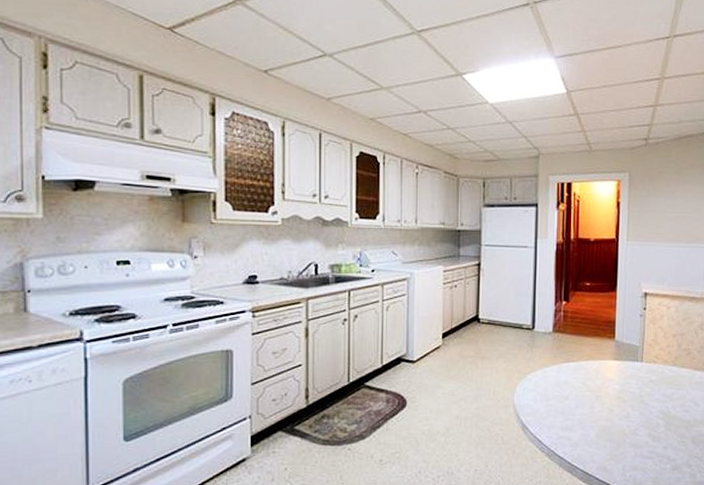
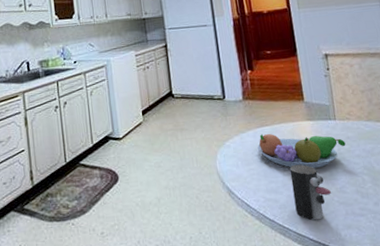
fruit bowl: none [560,369,648,409] -> present [257,133,346,168]
cup: none [587,403,624,460] -> present [289,164,331,221]

